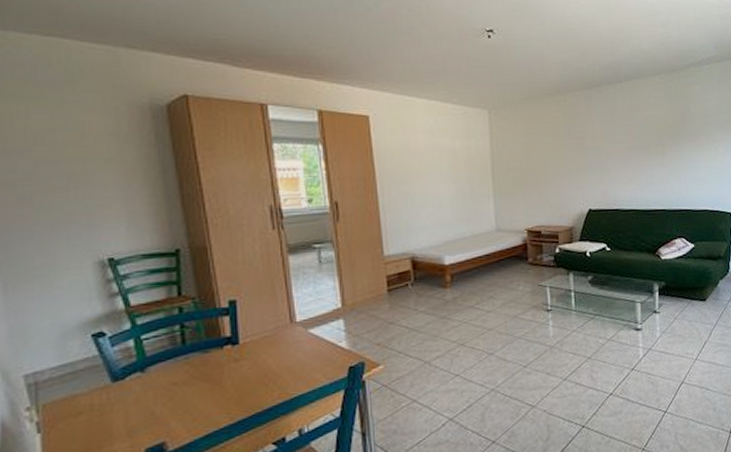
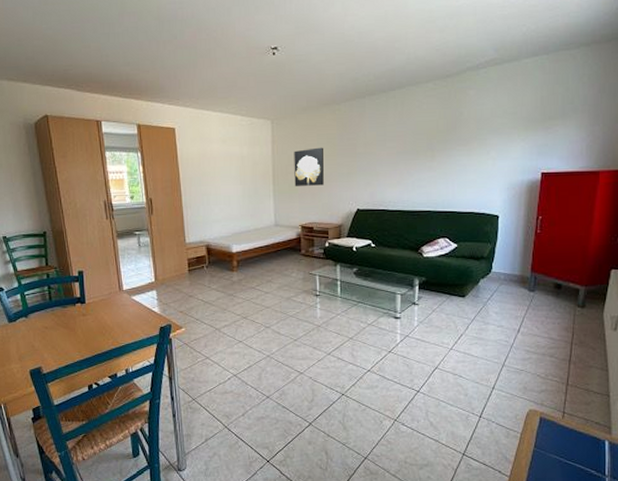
wall art: none [516,141,551,185] -> present [294,147,324,186]

